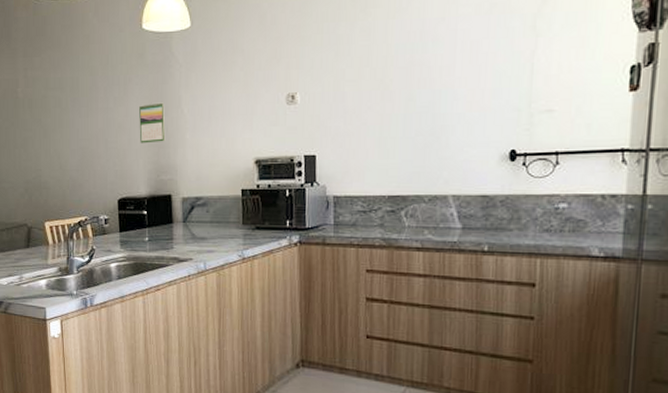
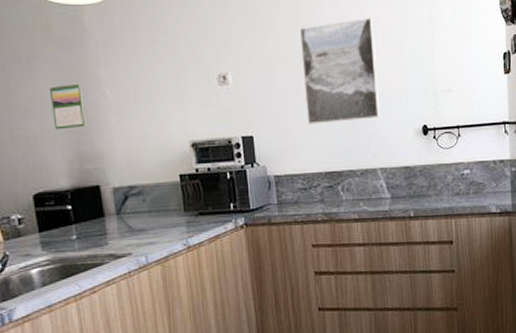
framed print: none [373,30,461,145] -> present [299,17,380,125]

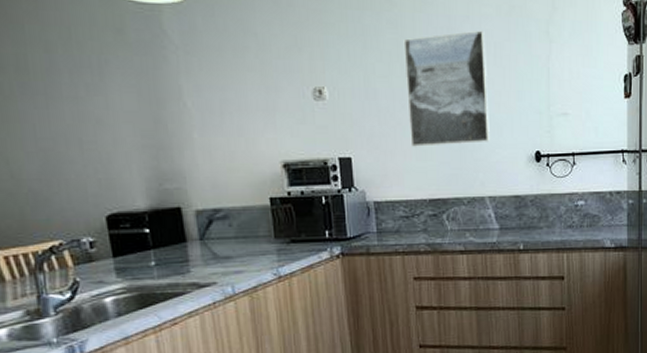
calendar: present [50,83,86,130] -> none [124,92,166,144]

